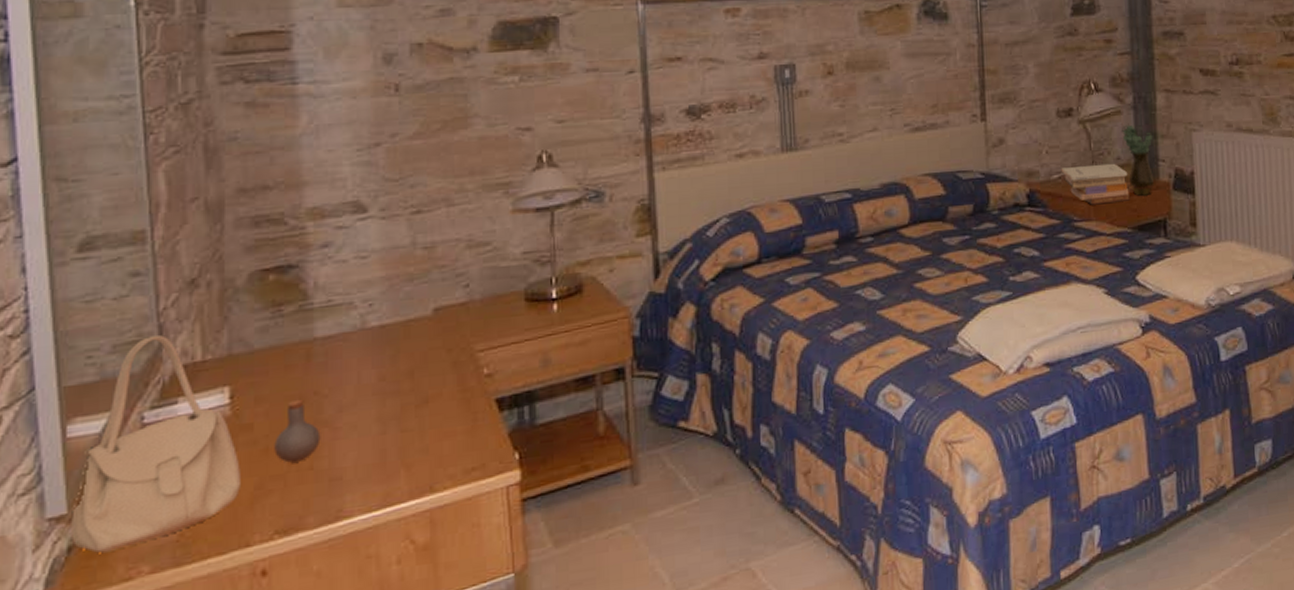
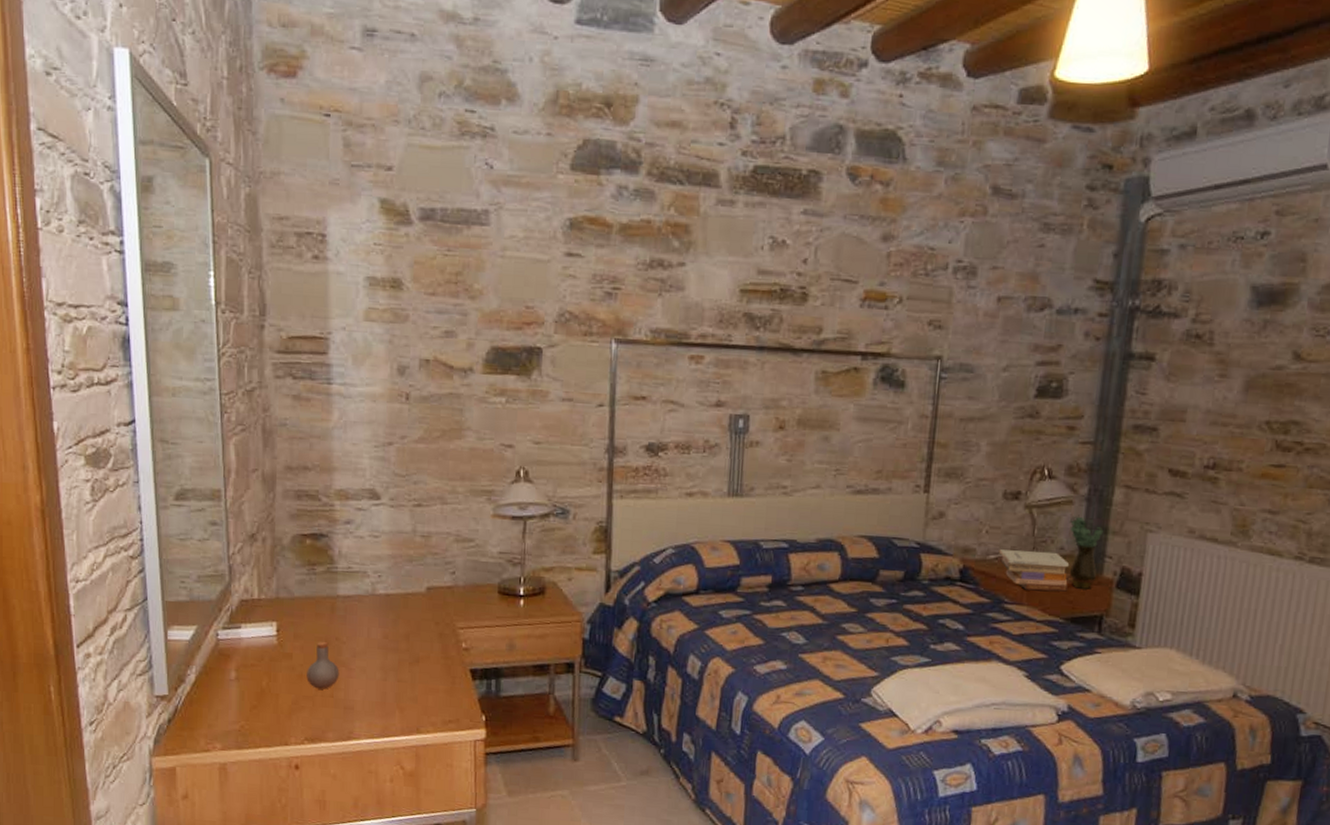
handbag: present [71,335,240,554] -> none [170,573,283,729]

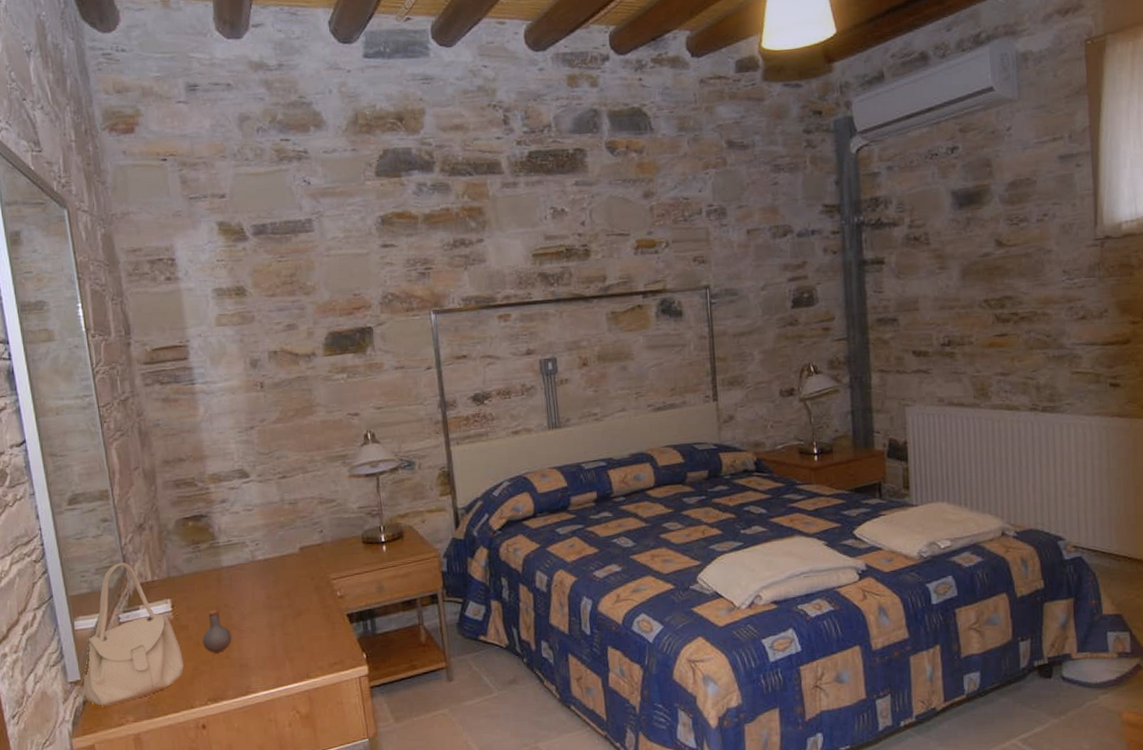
handbag: none [170,573,283,729] -> present [83,563,184,707]
books: present [998,549,1070,592] -> none [784,435,847,471]
vase: present [1069,514,1104,589] -> none [838,400,870,463]

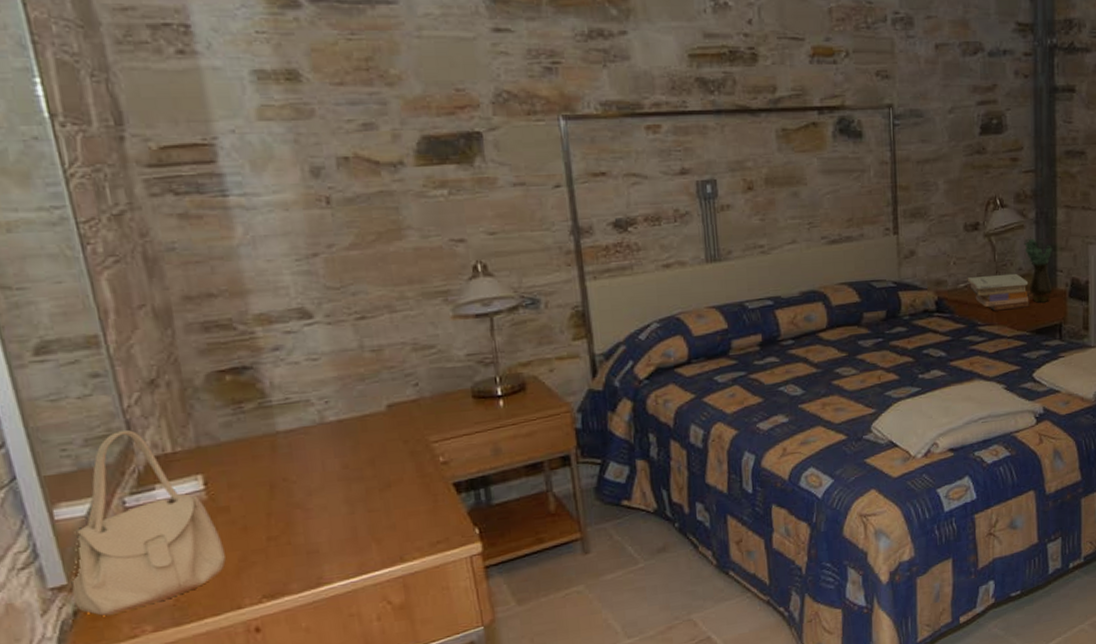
perfume bottle: present [202,609,232,653] -> none [251,484,295,539]
books: none [784,435,847,471] -> present [967,273,1029,311]
vase: none [838,400,870,463] -> present [1023,237,1053,303]

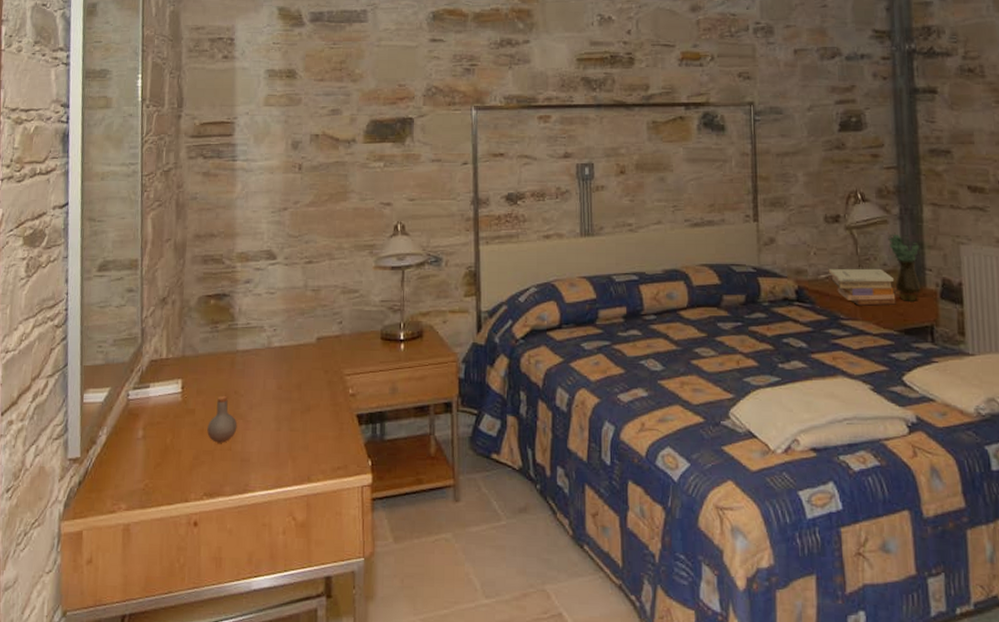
handbag: present [71,430,226,617] -> none [81,336,185,490]
perfume bottle: none [251,484,295,539] -> present [207,395,238,443]

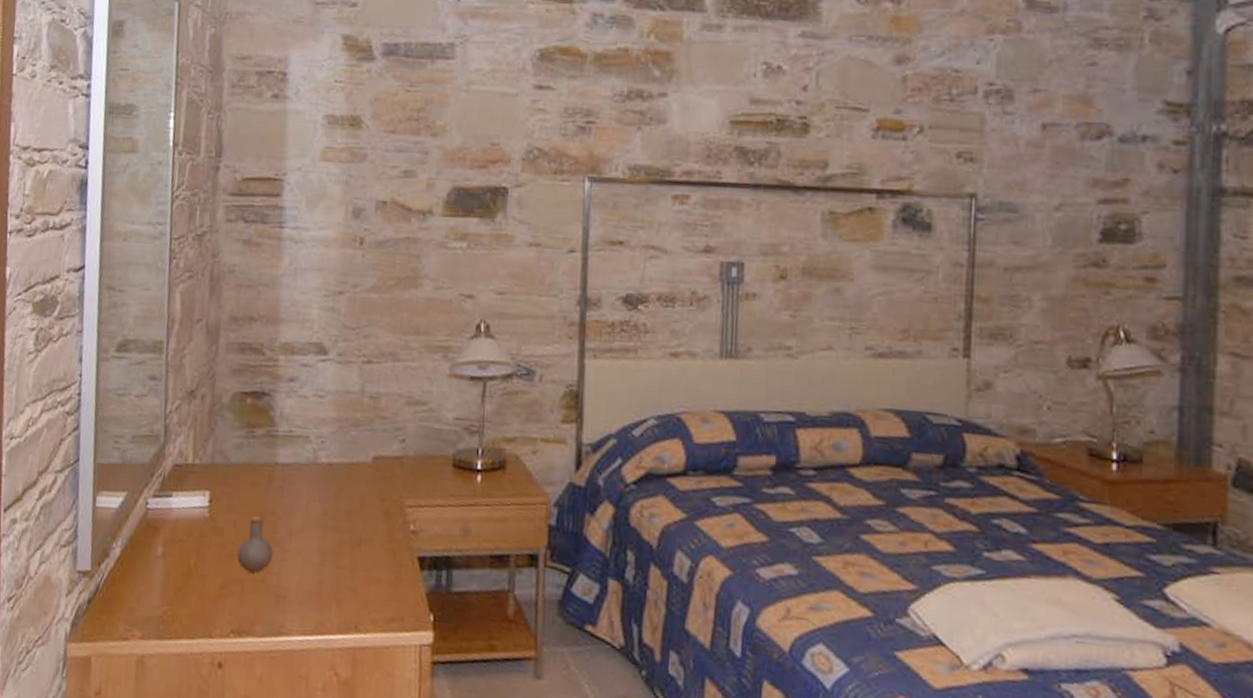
books: present [828,268,896,306] -> none [1066,431,1165,489]
vase: present [886,232,921,301] -> none [1158,388,1207,487]

